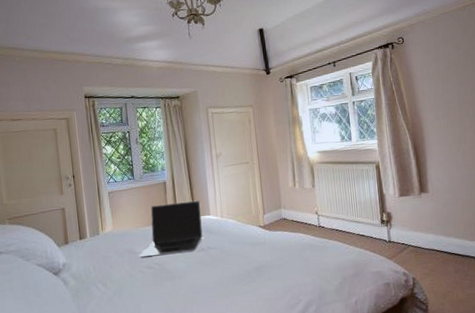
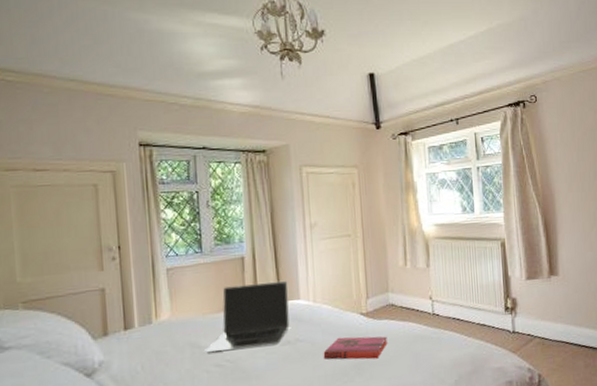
hardback book: none [230,245,282,264] -> present [323,336,387,360]

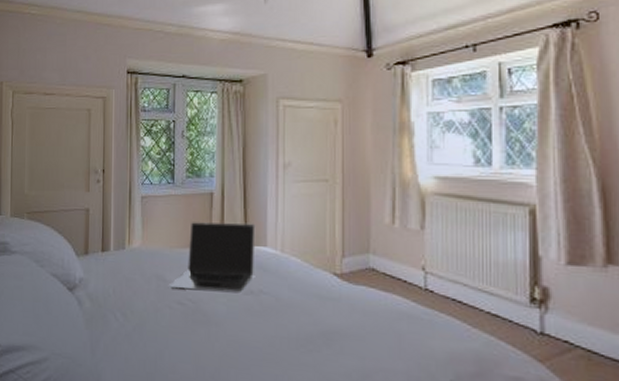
hardback book: present [323,336,387,360] -> none [288,297,364,331]

